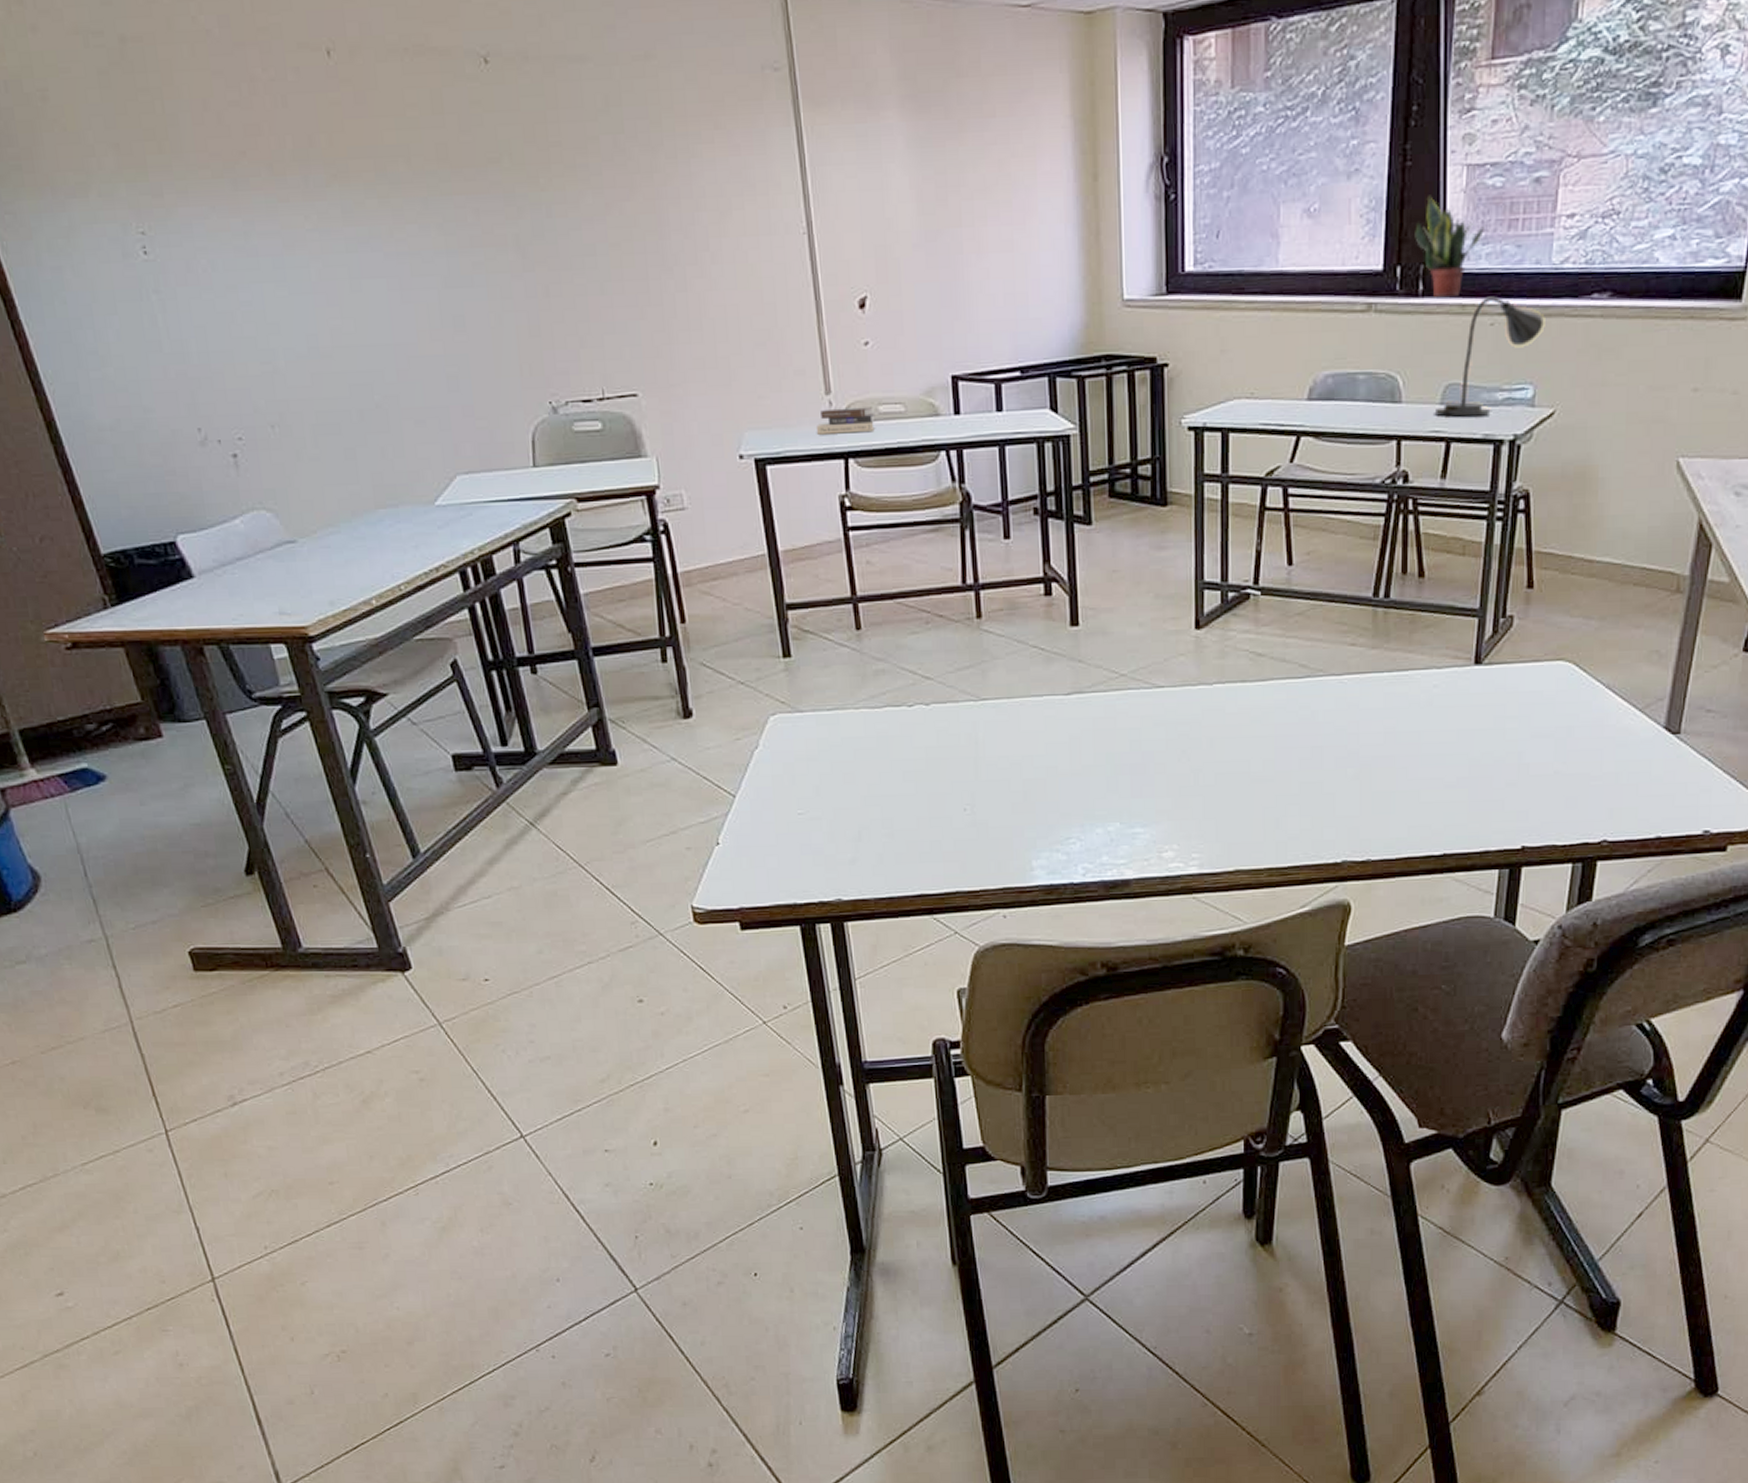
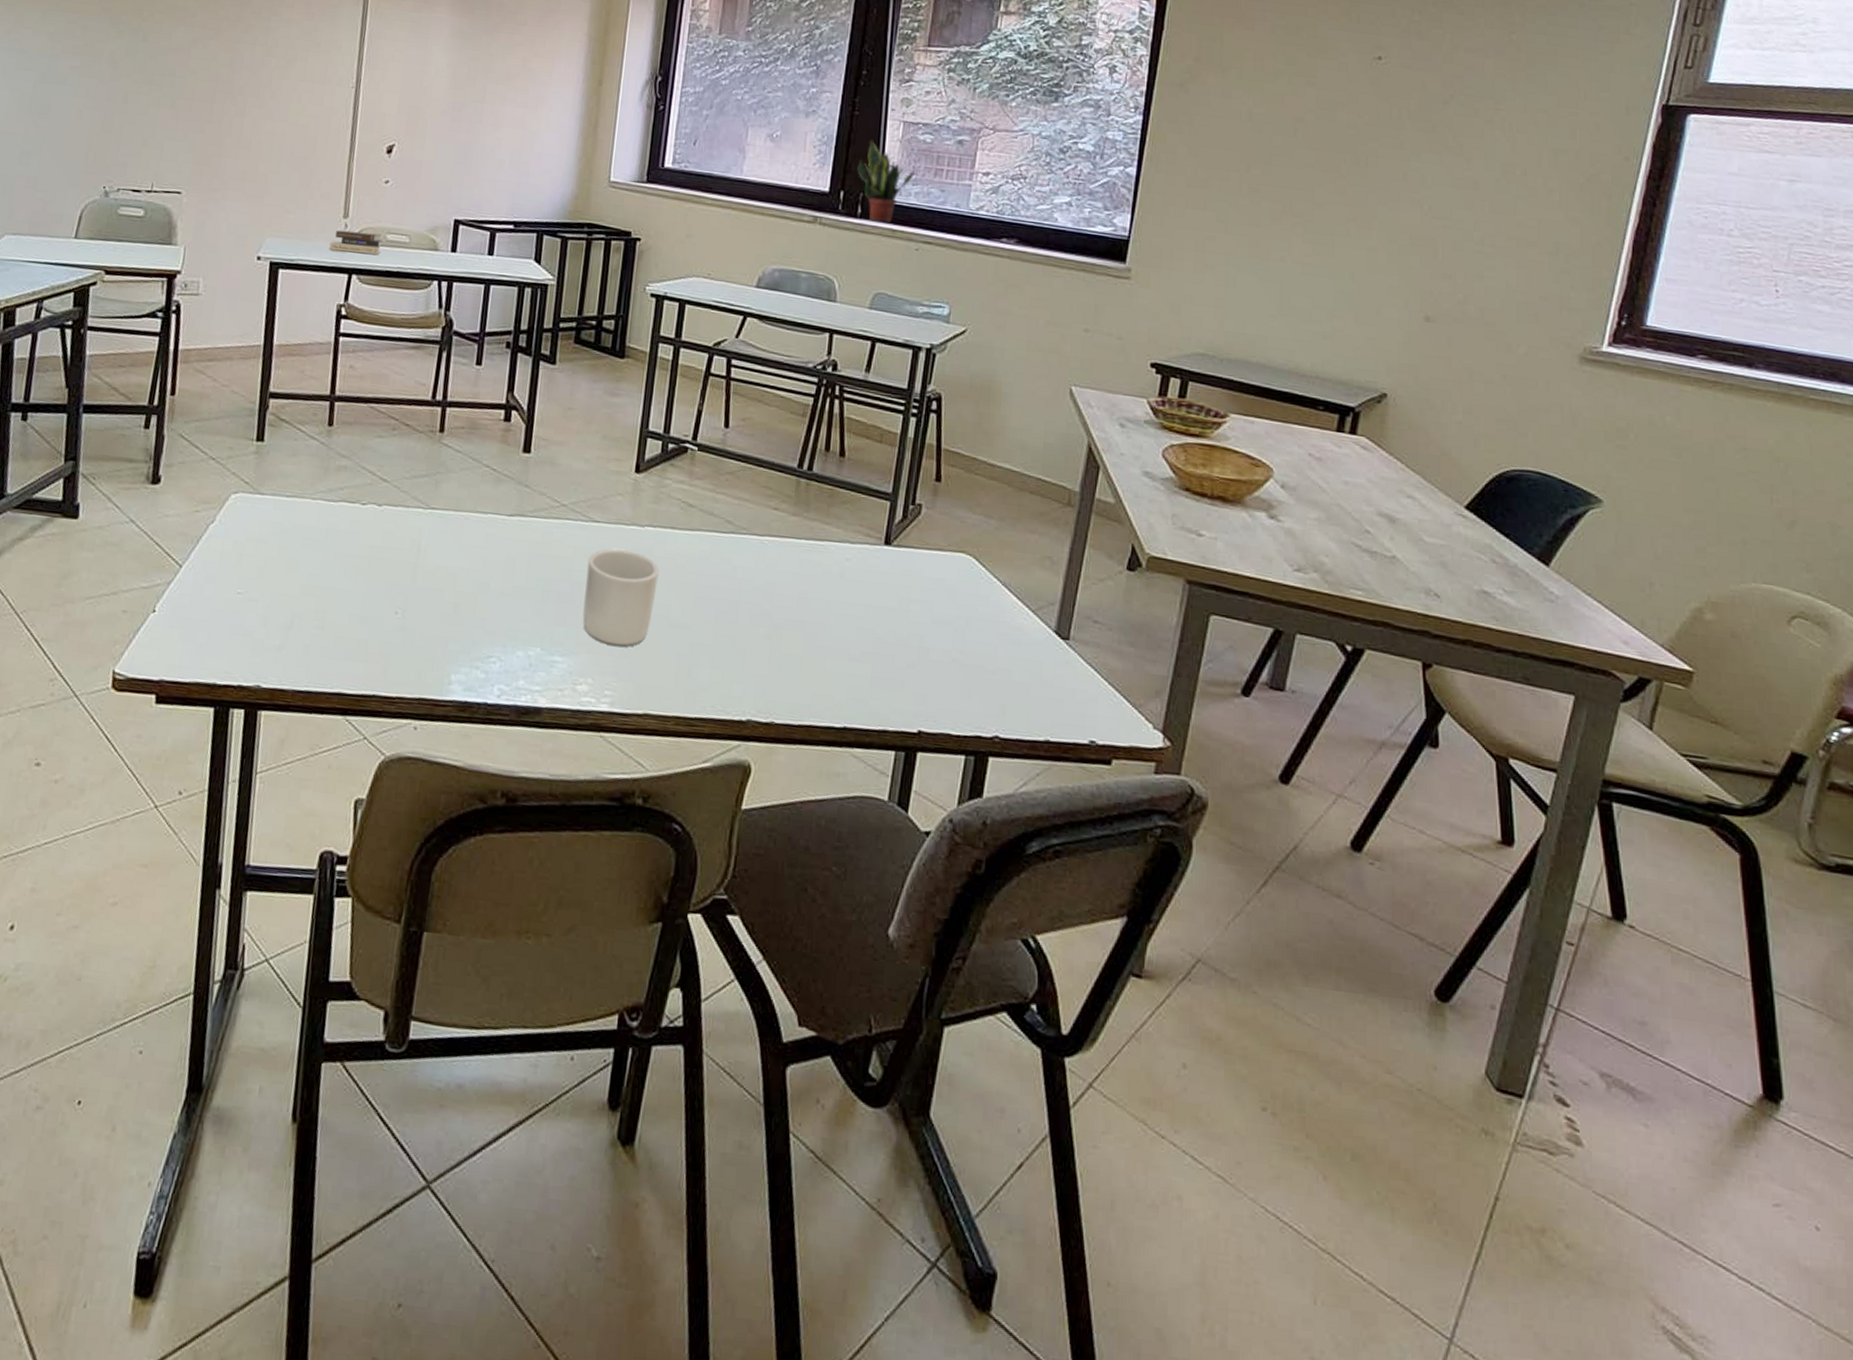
mug: none [1156,712,1234,810] -> present [582,549,659,647]
desk lamp: present [1432,296,1544,417] -> none [862,226,960,325]

